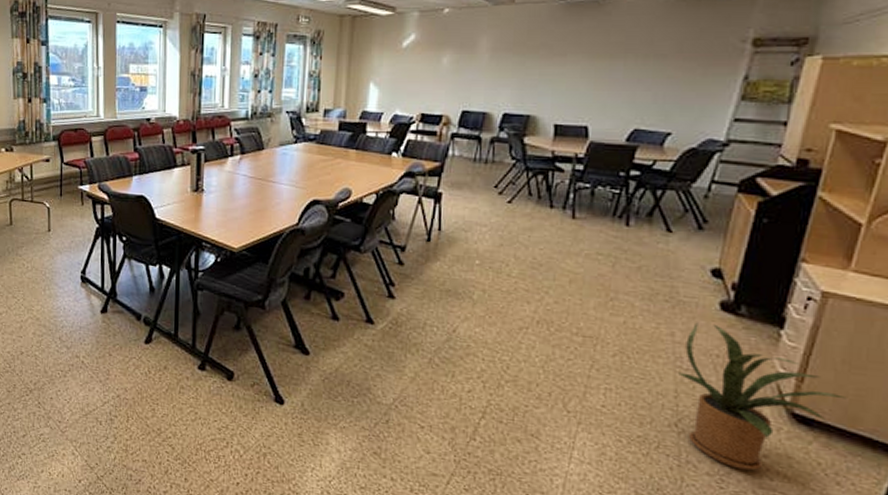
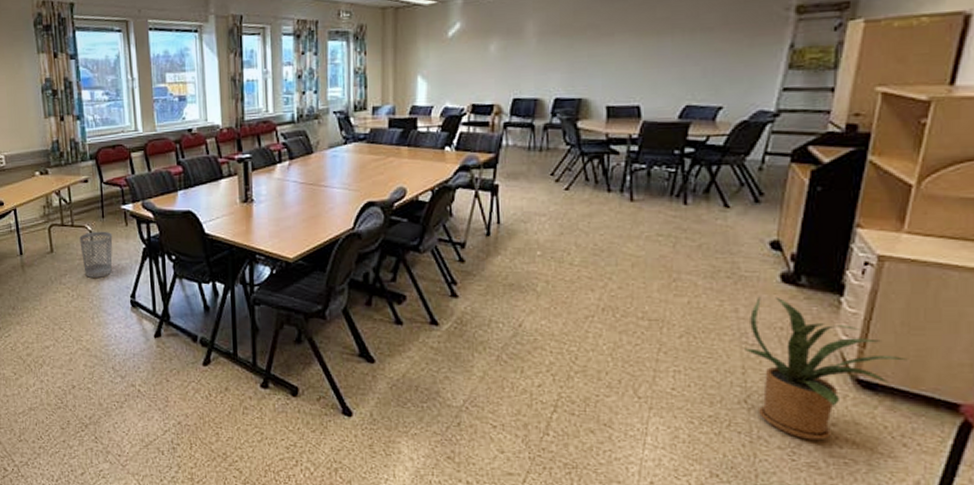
wastebasket: none [37,208,69,252] -> present [79,231,113,278]

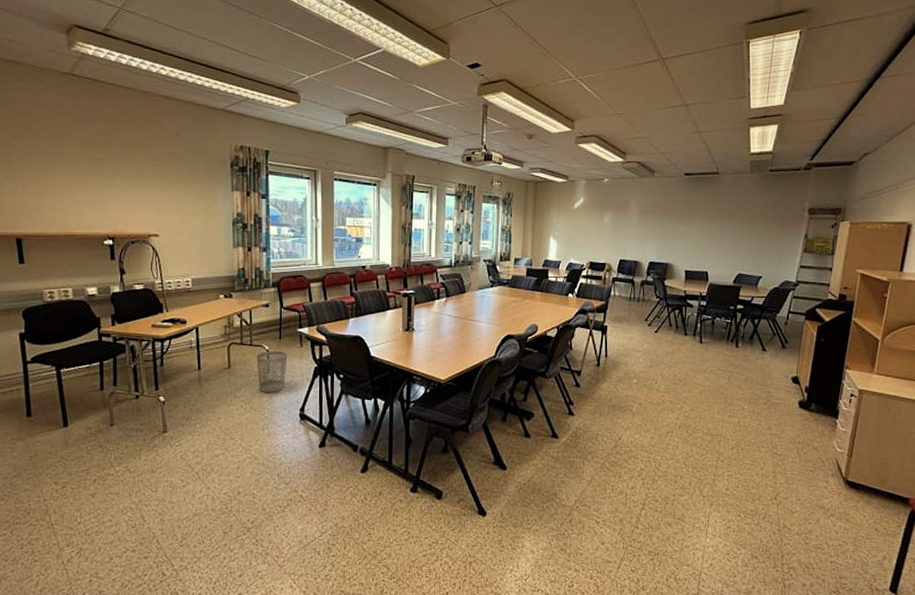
house plant: present [745,296,908,441] -> none [775,418,878,528]

